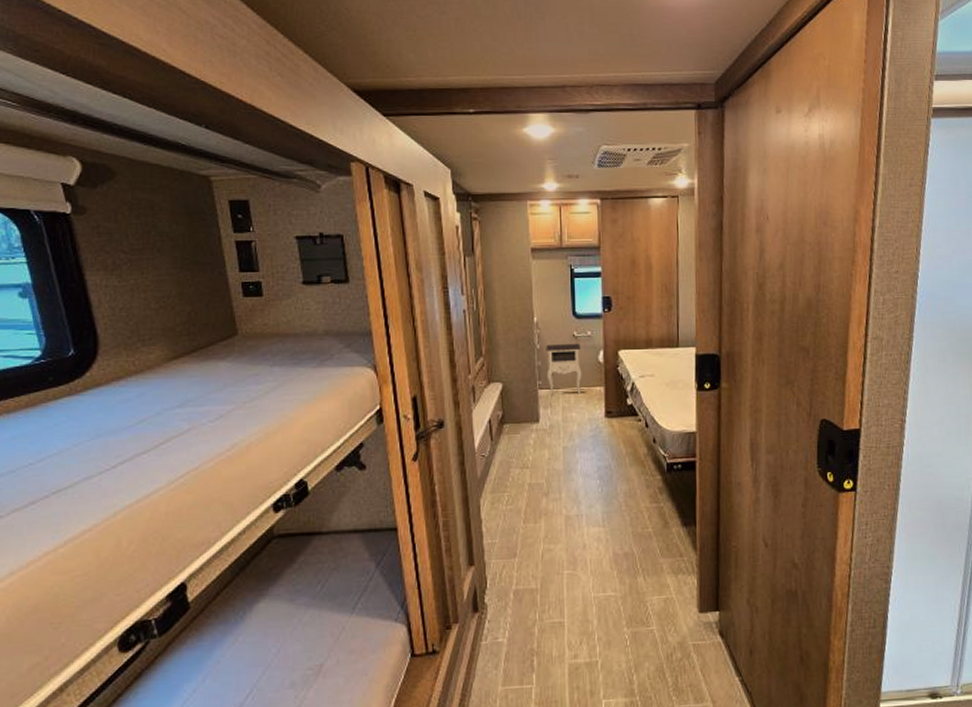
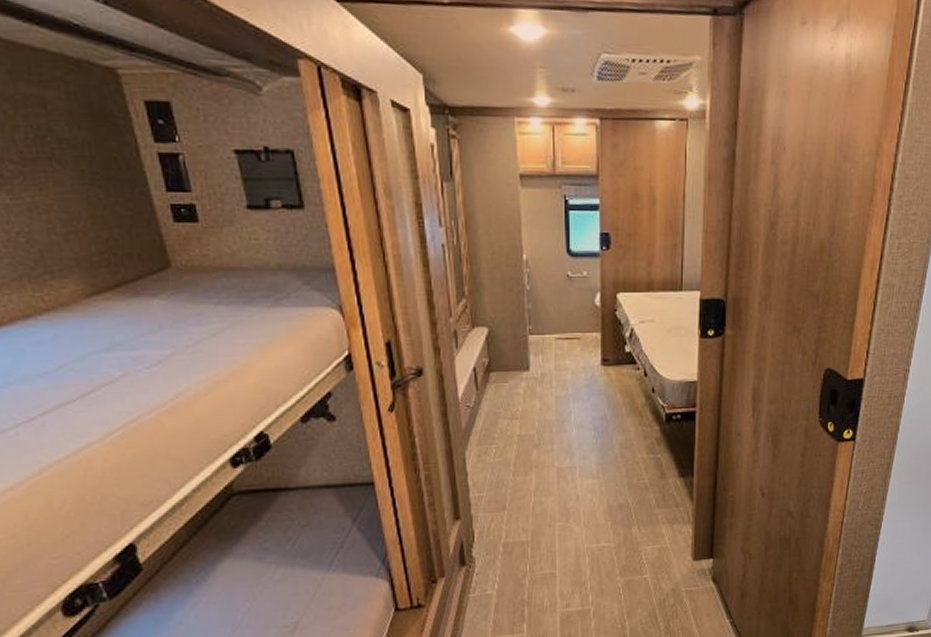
nightstand: present [546,344,582,396] -> none [537,285,577,343]

